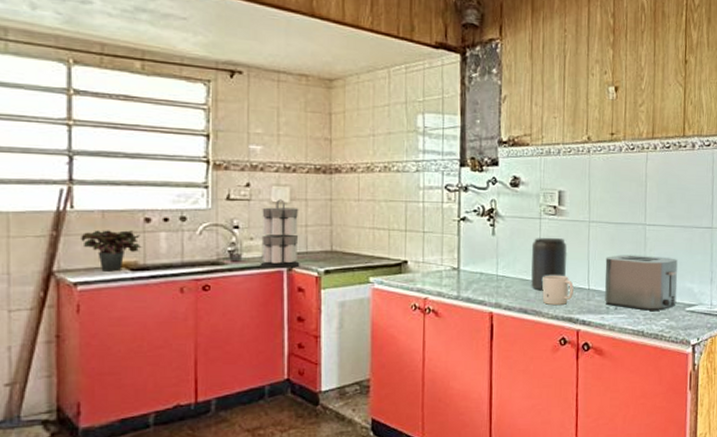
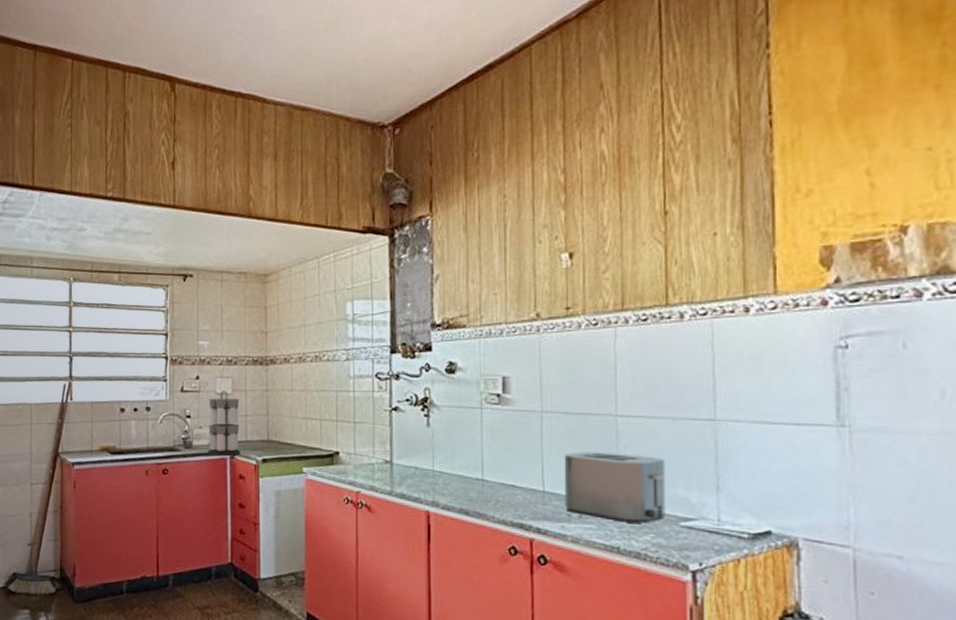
potted plant: present [81,230,142,272] -> none [77,418,118,454]
soda can: present [531,238,567,291] -> none [472,430,514,491]
mug: present [542,275,574,306] -> none [486,472,524,509]

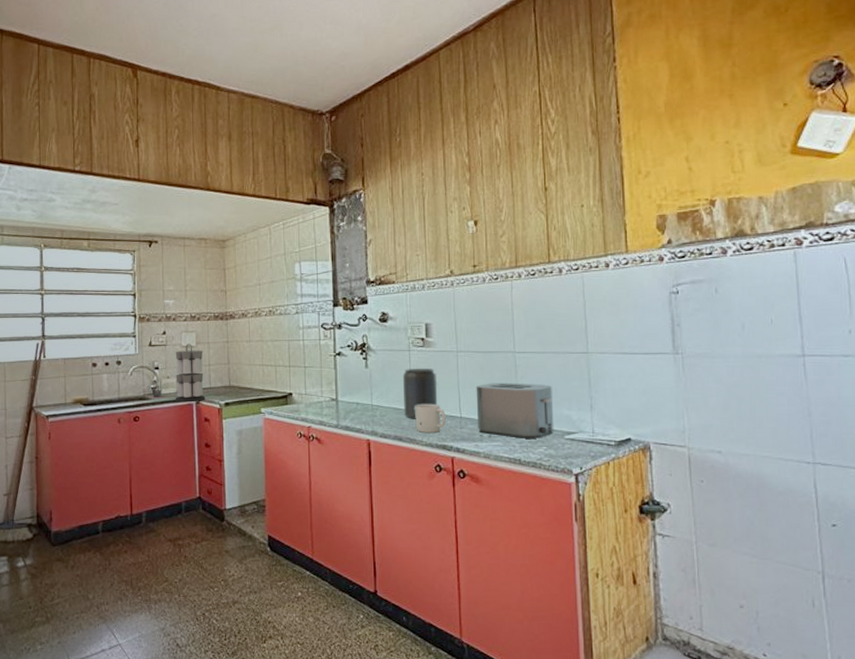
soda can: none [472,430,514,491] -> present [402,369,437,419]
mug: none [486,472,524,509] -> present [415,404,446,434]

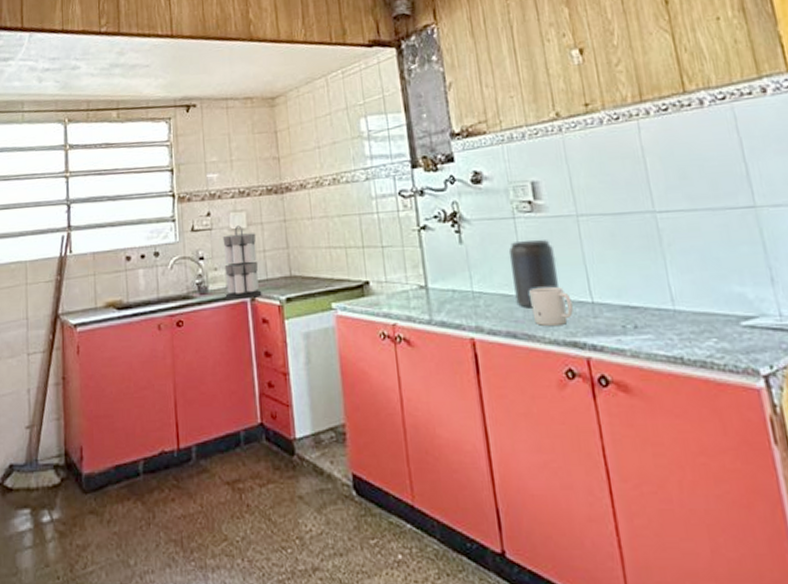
toaster: present [476,382,554,440] -> none [608,252,725,330]

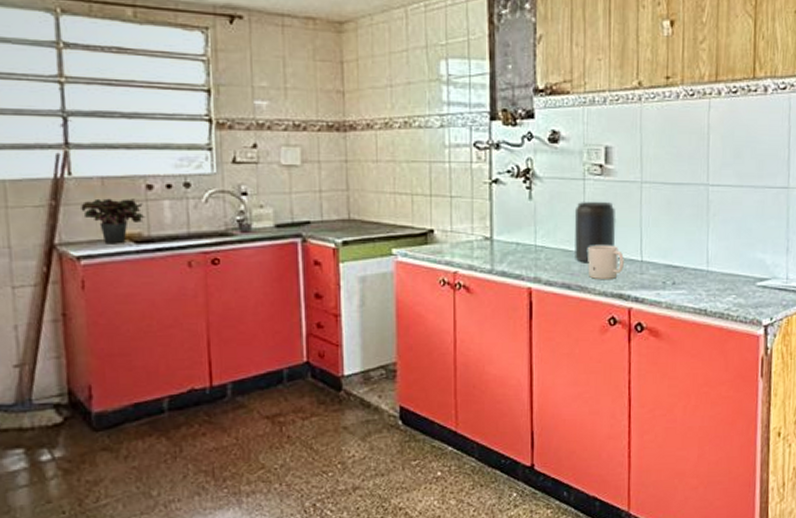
potted plant: none [78,270,125,312] -> present [81,198,145,244]
spice rack: present [222,225,262,301] -> none [271,161,315,240]

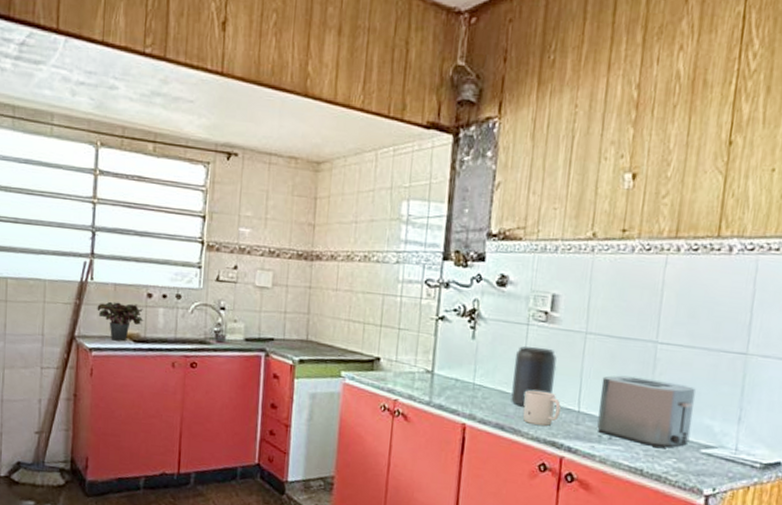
toaster: none [660,220,747,287] -> present [597,375,696,449]

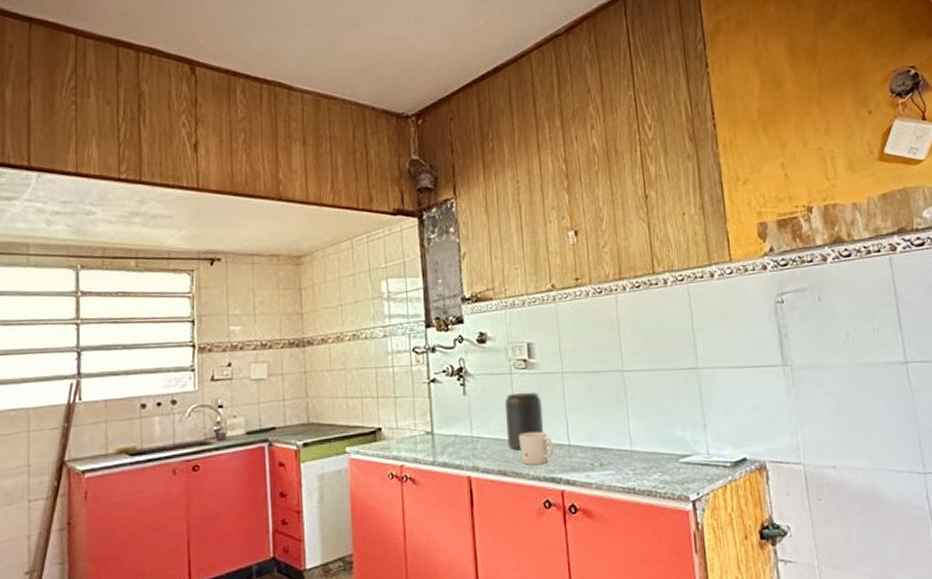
potted plant: present [97,301,144,342] -> none [87,417,139,458]
toaster: present [597,375,696,449] -> none [584,404,668,466]

